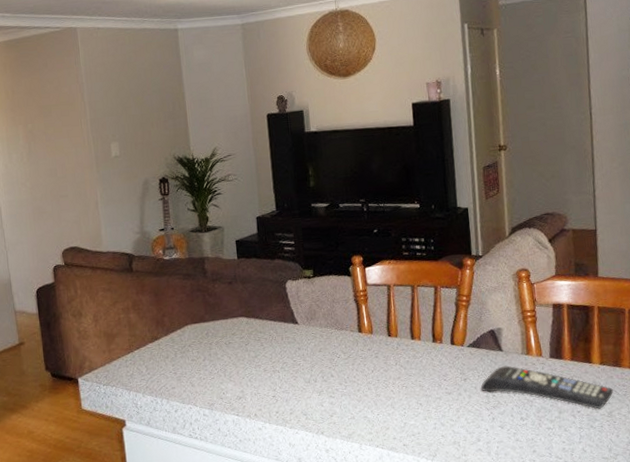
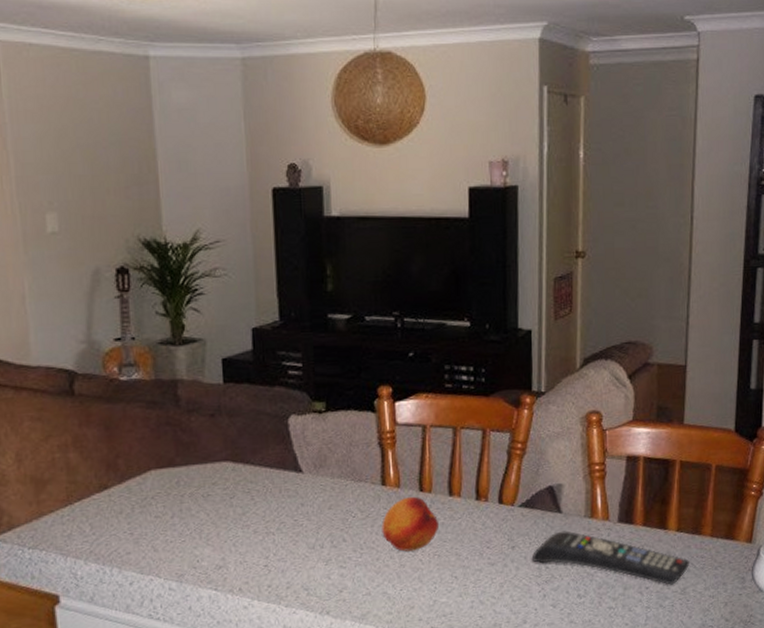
fruit: none [360,340,405,384] -> present [382,496,438,552]

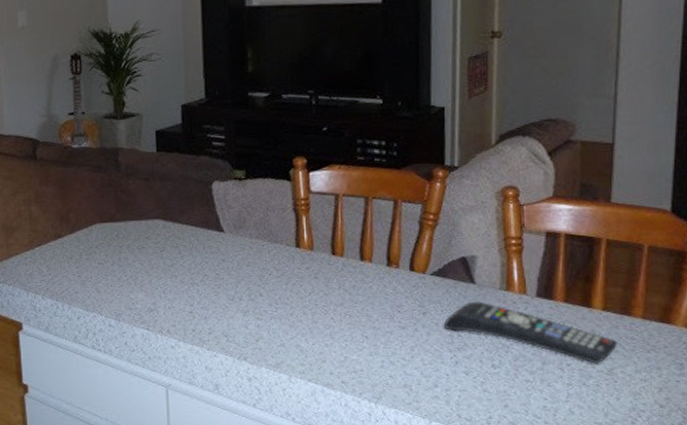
fruit: present [382,496,438,552] -> none [296,259,350,309]

